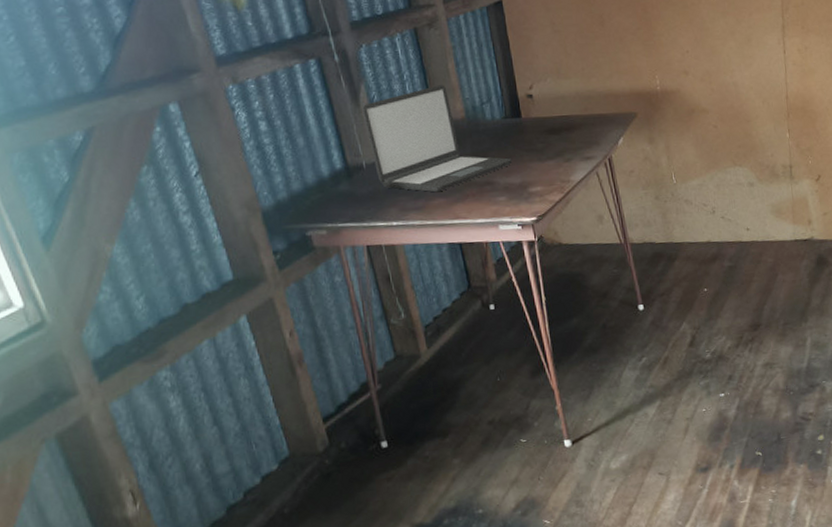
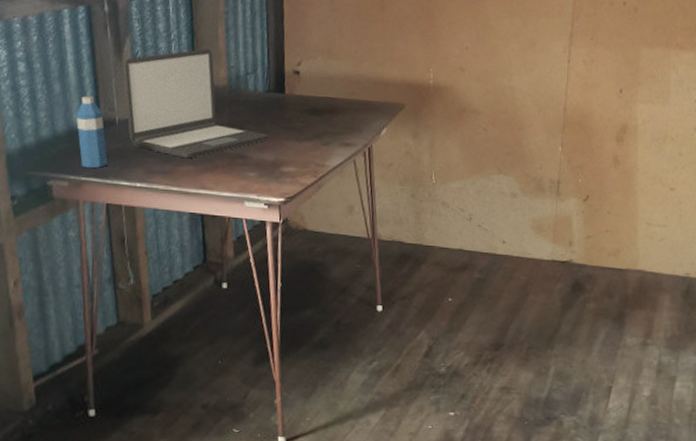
water bottle: none [323,144,361,215] -> present [75,95,107,169]

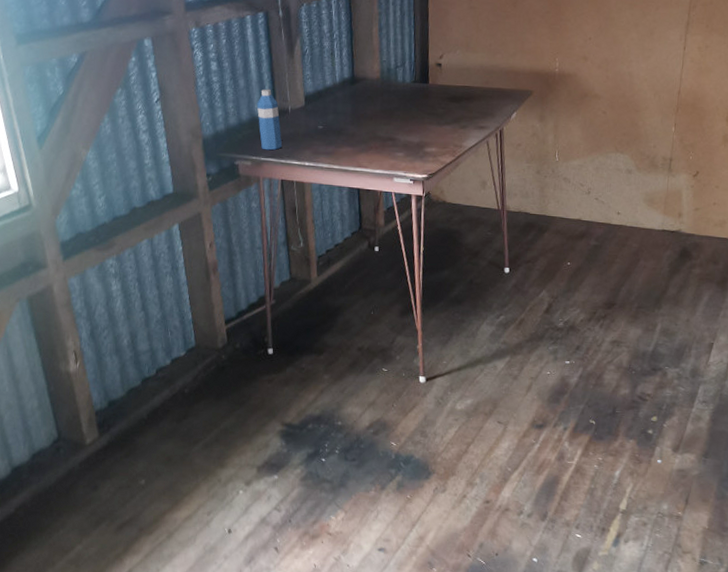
laptop: present [122,49,269,159] -> none [294,46,415,142]

